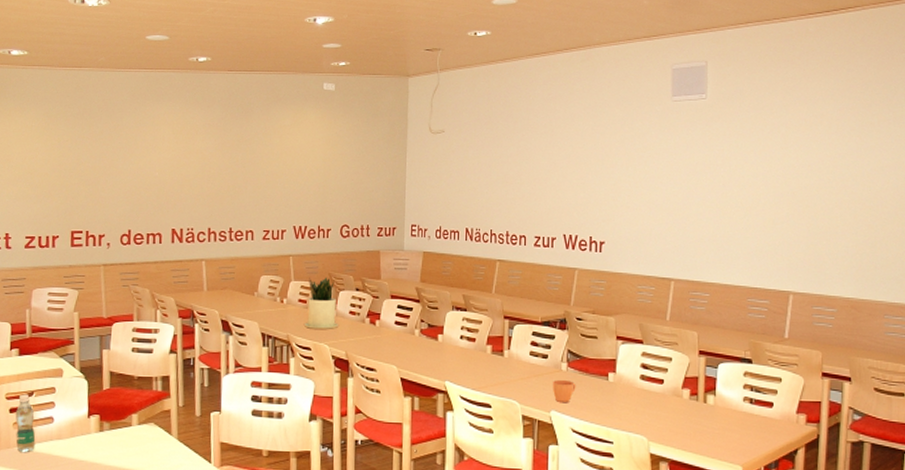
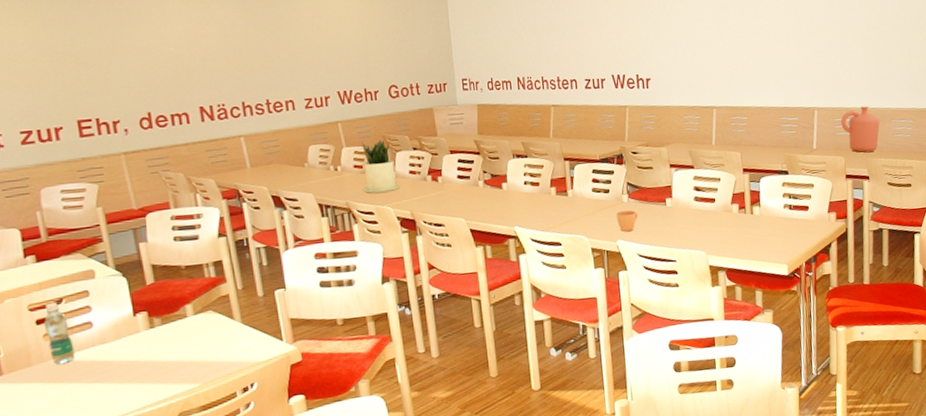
water jug: none [821,296,869,350] -> present [841,106,880,153]

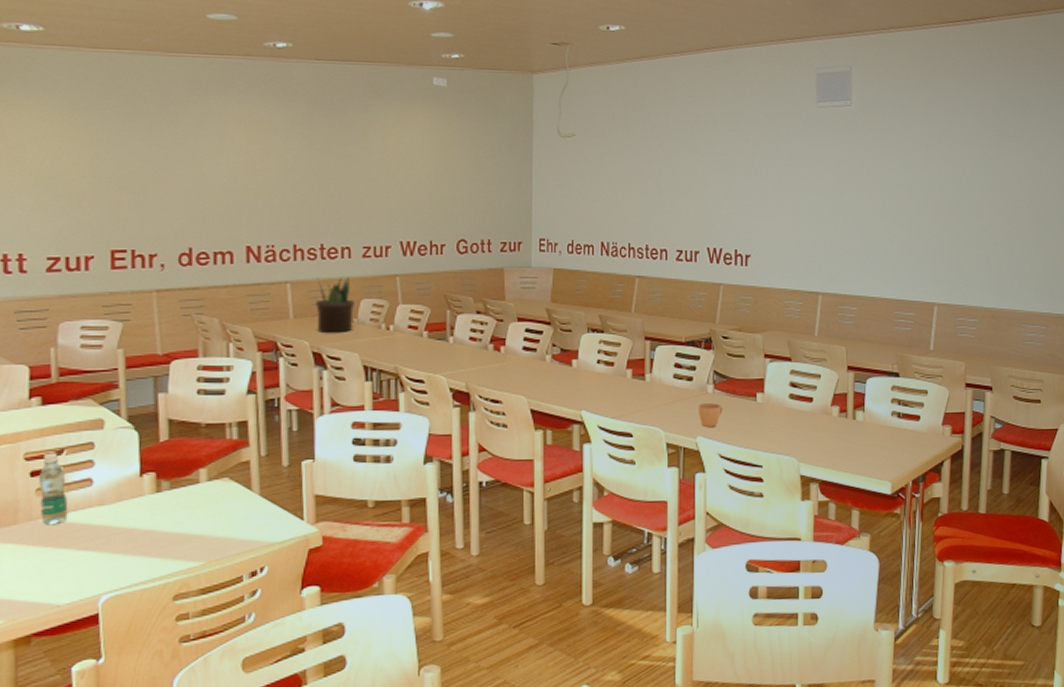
planter: none [266,126,305,178] -> present [315,276,356,334]
planter: present [362,139,400,194] -> none [414,299,456,360]
water jug: present [841,106,880,153] -> none [963,306,1008,360]

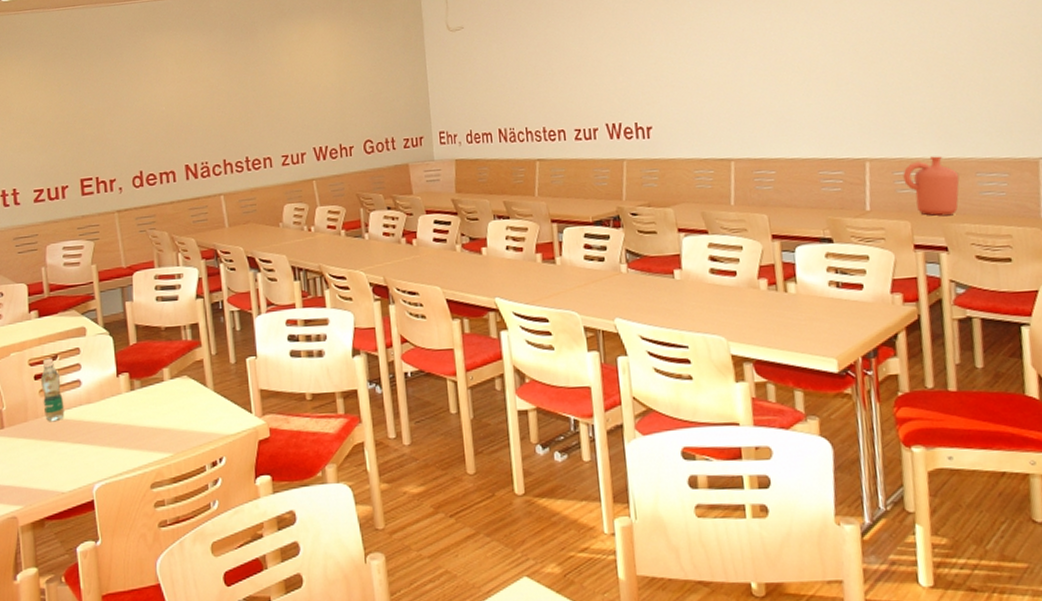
planter: present [315,276,356,334] -> none [245,184,280,239]
cup: present [697,403,723,428] -> none [612,283,640,309]
water jug: none [963,306,1008,360] -> present [903,156,960,216]

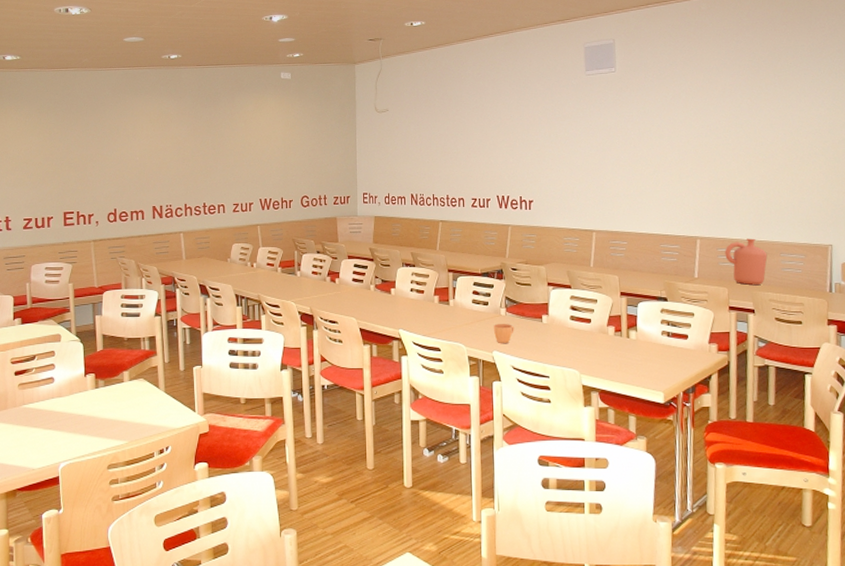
bottle: present [40,358,65,422] -> none [19,358,39,411]
cup: none [612,283,640,309] -> present [493,324,514,344]

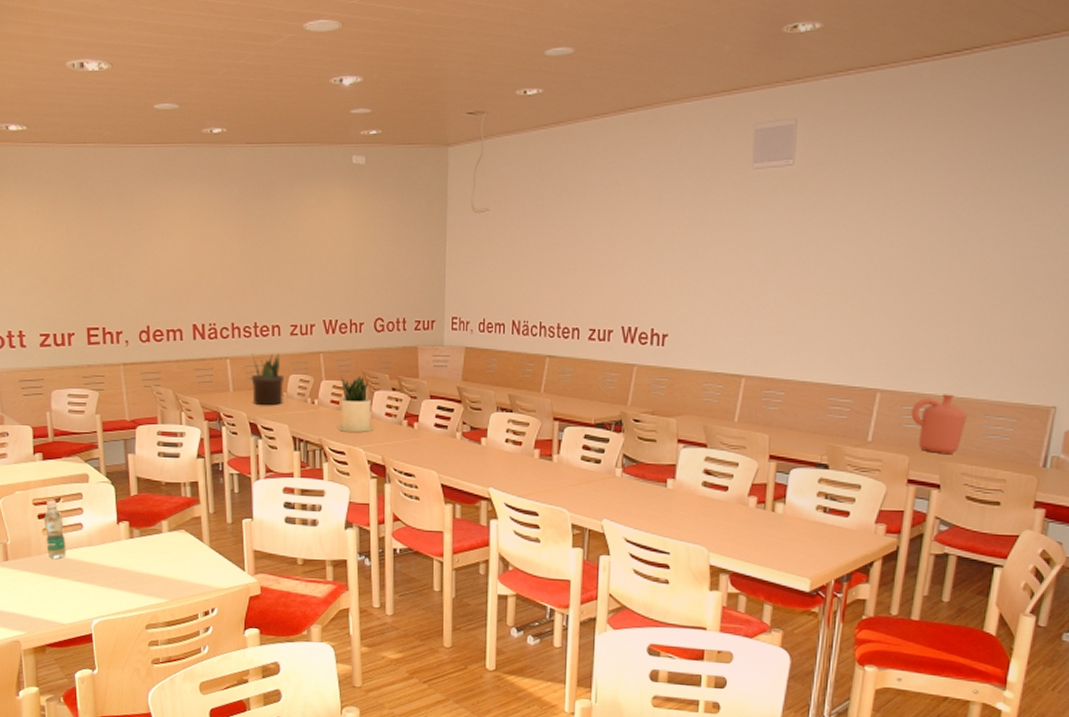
bottle: none [19,358,39,411] -> present [43,500,66,560]
planter: none [201,227,229,270] -> present [251,353,285,406]
planter: none [272,242,303,290] -> present [336,375,374,433]
cup: present [493,324,514,344] -> none [604,487,631,512]

